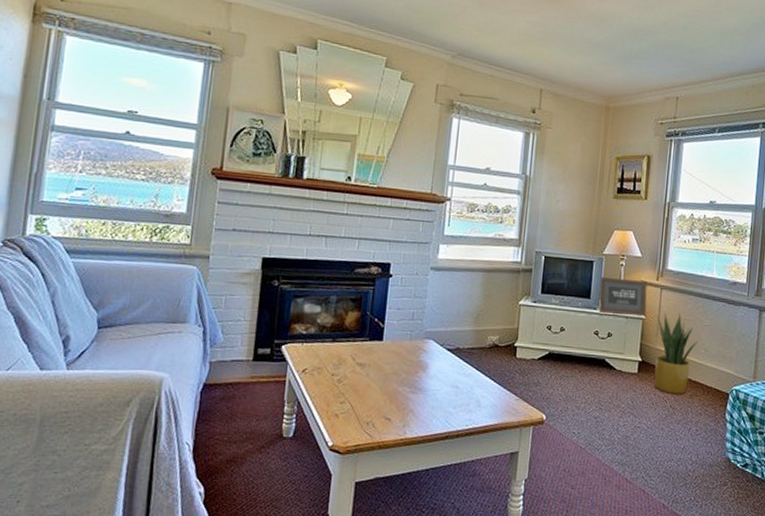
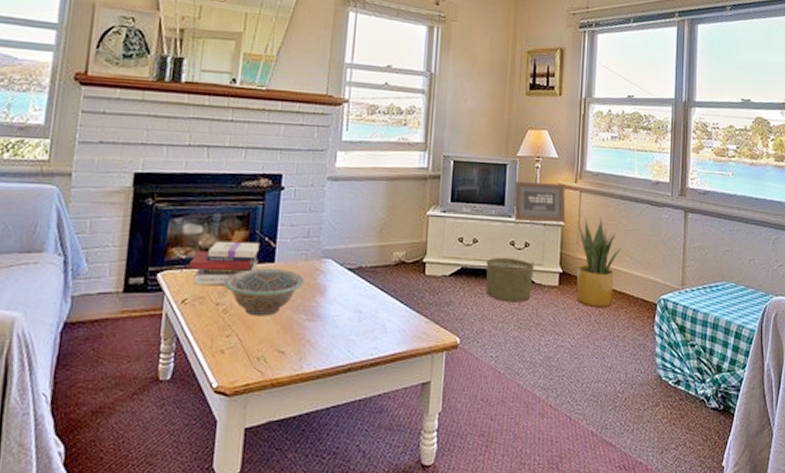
books: none [309,319,371,358] -> present [190,240,260,285]
decorative bowl: none [338,345,409,387] -> present [224,268,304,316]
basket: none [571,345,616,387] -> present [486,257,534,303]

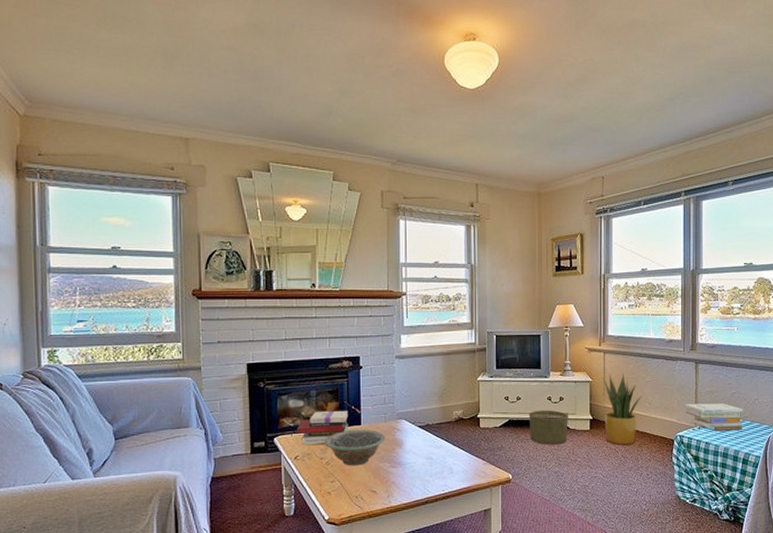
picture frame: present [514,180,566,222] -> none [548,347,592,380]
books: none [669,260,737,297] -> present [683,403,743,432]

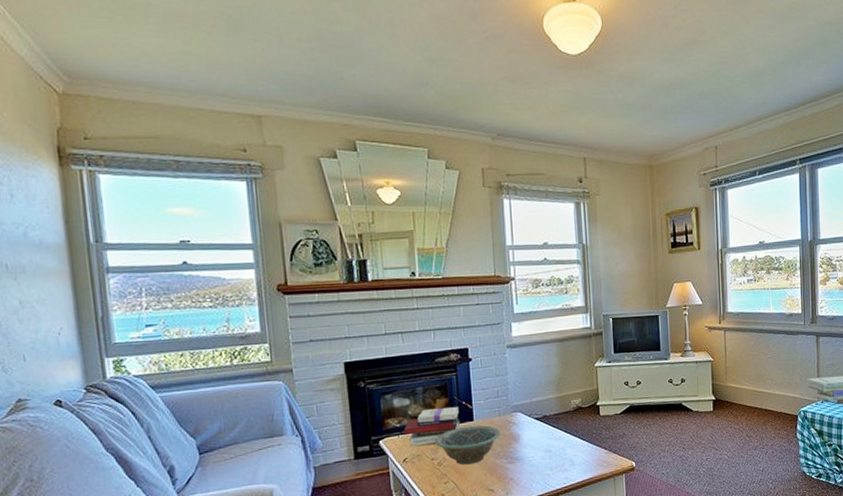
basket: present [528,410,568,445] -> none [650,393,691,430]
planter: present [603,373,642,446] -> none [724,350,764,425]

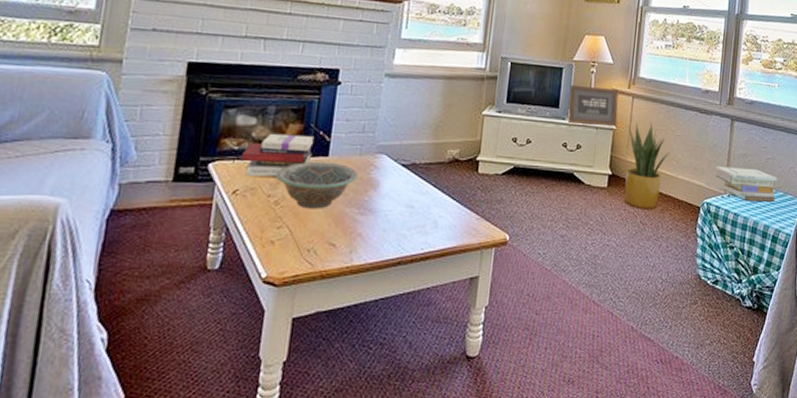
picture frame: none [667,326,714,362] -> present [567,84,619,126]
planter: none [724,350,764,425] -> present [624,123,670,210]

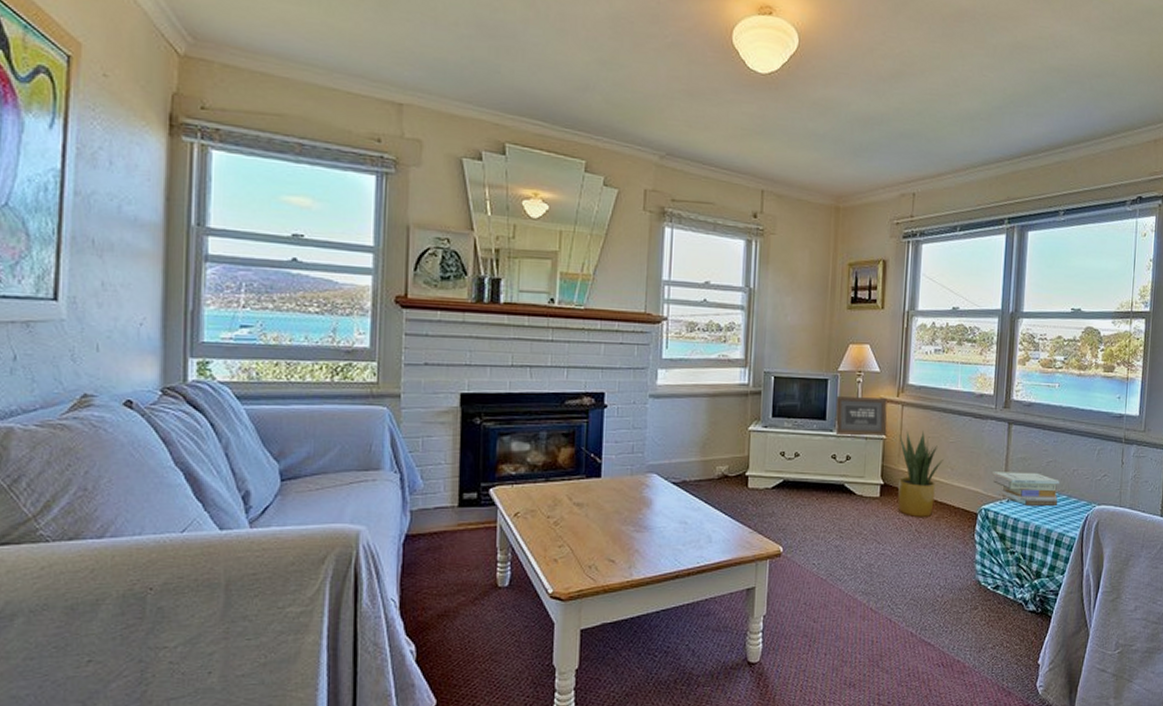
books: present [242,133,315,177] -> none [520,457,587,499]
decorative bowl: present [276,161,358,209] -> none [553,482,630,528]

